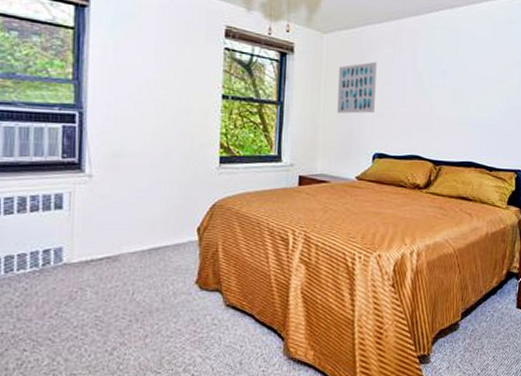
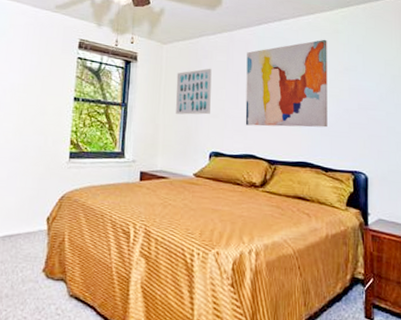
wall art: none [411,30,500,126] -> present [245,39,328,128]

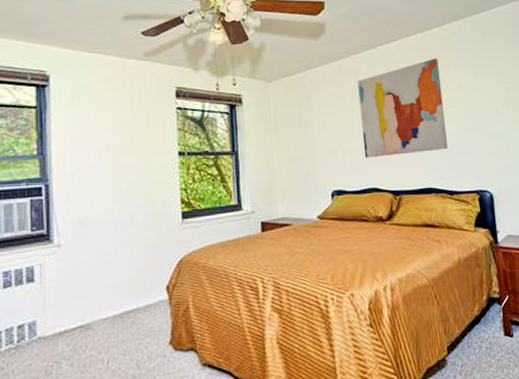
wall art: present [175,68,212,115] -> none [286,102,327,156]

